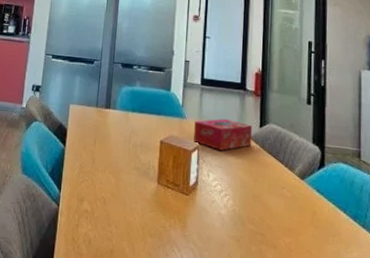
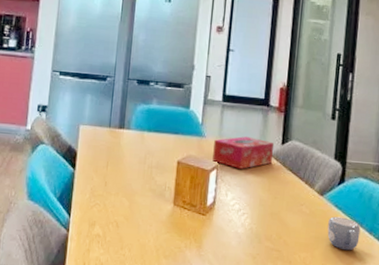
mug: none [311,201,344,238] -> present [327,216,361,251]

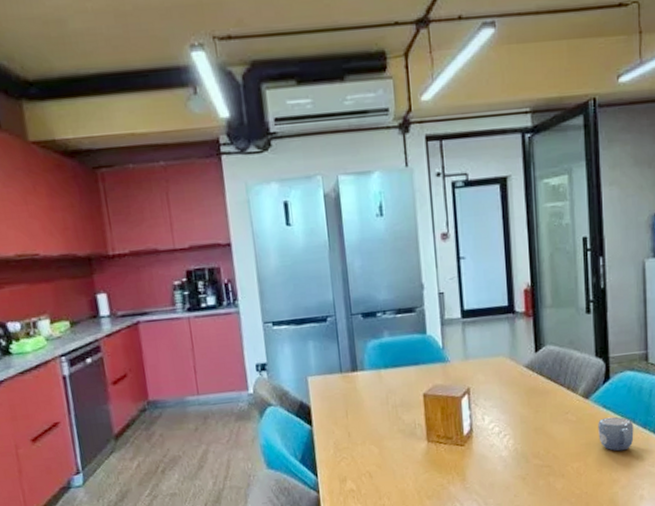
tissue box: present [212,136,275,169] -> none [460,351,528,389]

